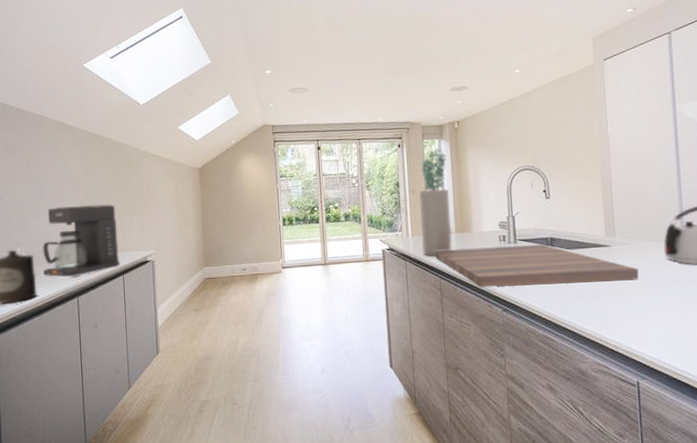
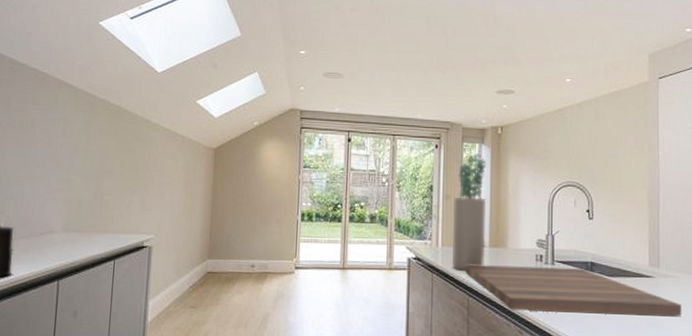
coffee maker: present [42,204,120,278] -> none [21,175,115,257]

